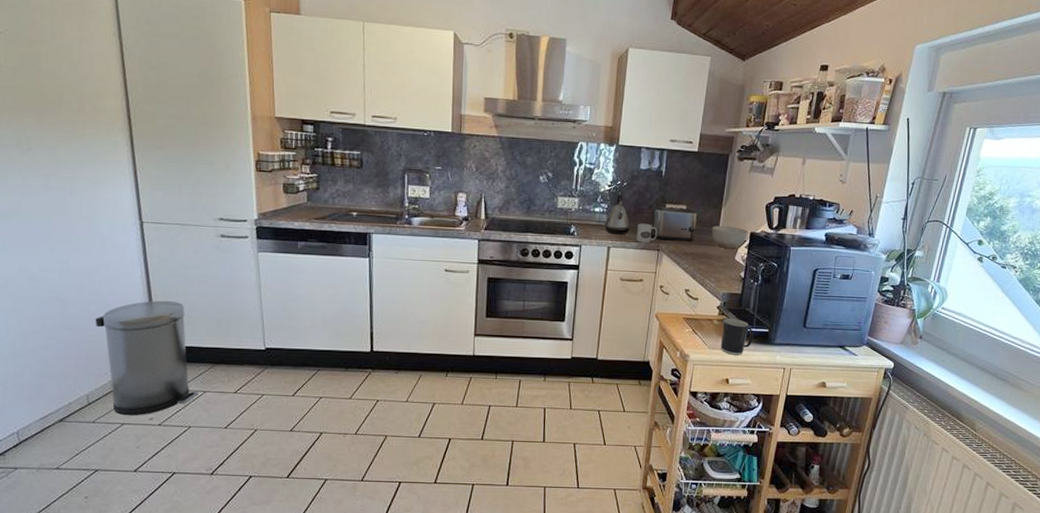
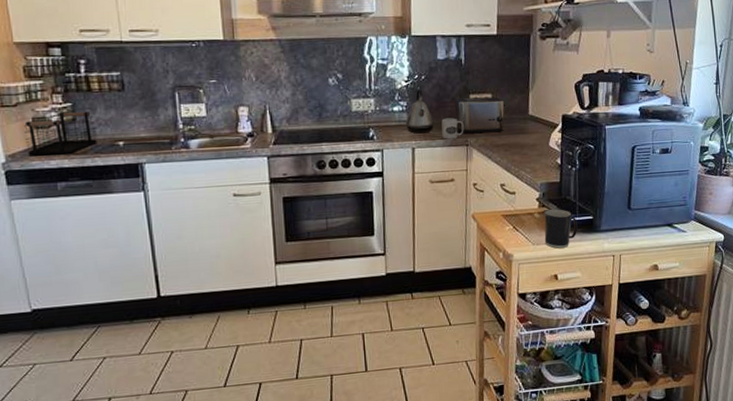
dish rack: none [275,181,335,218] -> present [23,111,97,156]
bowl: present [711,226,748,249] -> none [521,111,560,136]

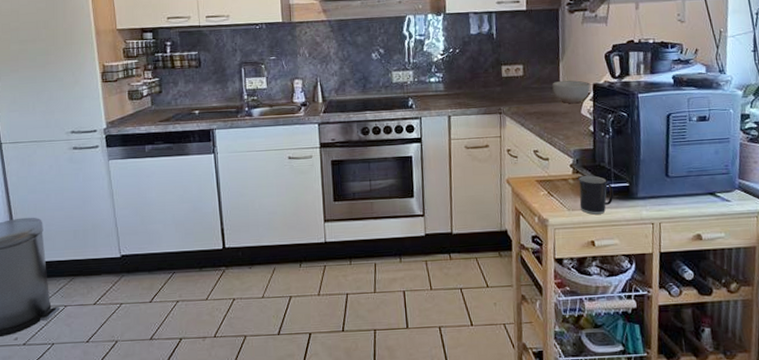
dish rack: present [23,111,97,156] -> none [121,84,178,123]
kettle: present [405,87,434,134] -> none [442,60,469,103]
mug: present [441,118,464,140] -> none [475,87,497,108]
toaster: present [454,97,506,134] -> none [487,67,537,103]
bowl: none [521,111,560,136] -> present [552,80,591,104]

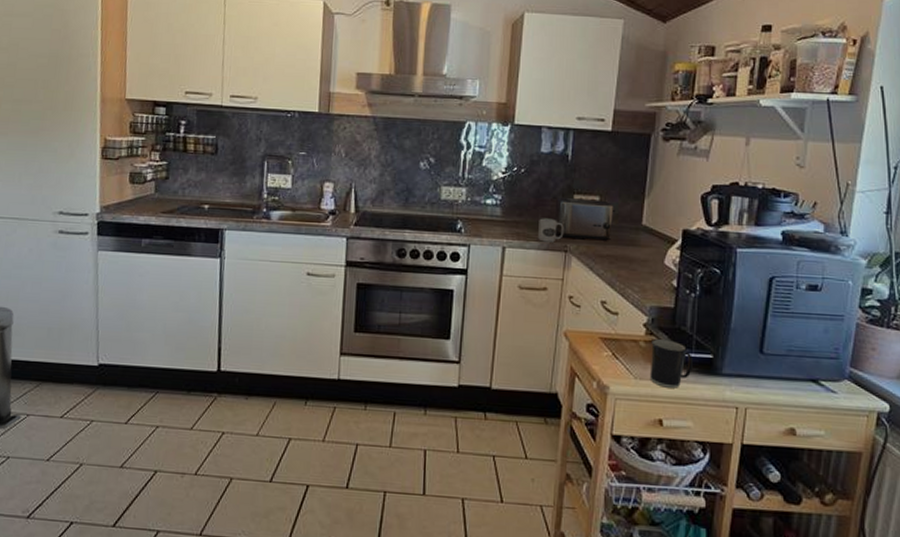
mug: none [475,87,497,108] -> present [537,218,564,243]
toaster: none [487,67,537,103] -> present [554,197,616,241]
bowl: present [552,80,591,104] -> none [632,221,680,251]

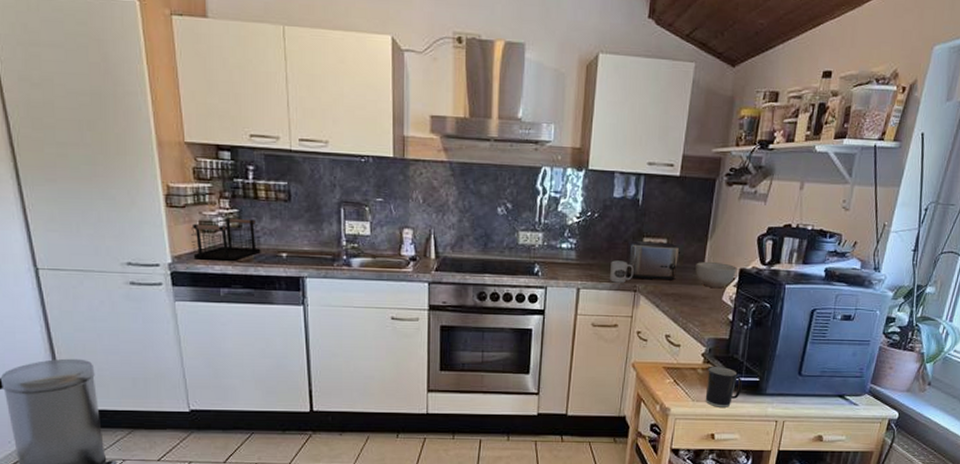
dish rack: none [120,170,185,212] -> present [190,218,261,261]
bowl: none [632,221,680,251] -> present [695,262,738,289]

